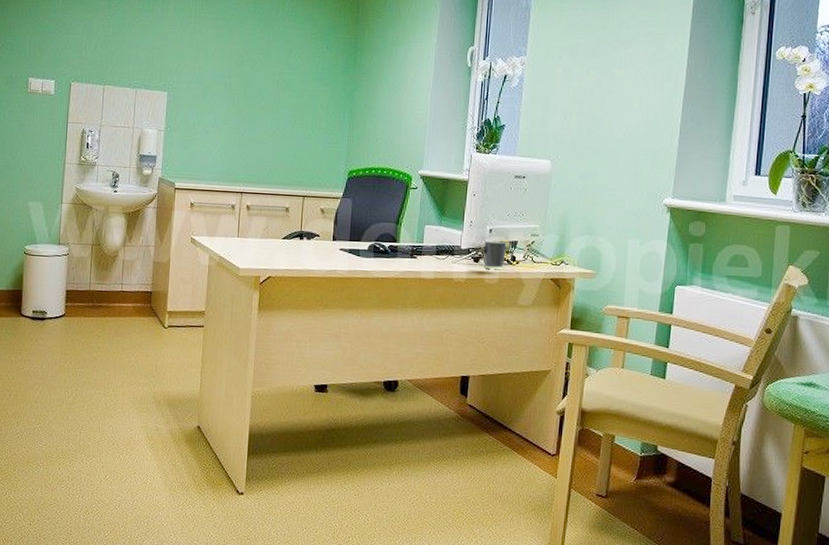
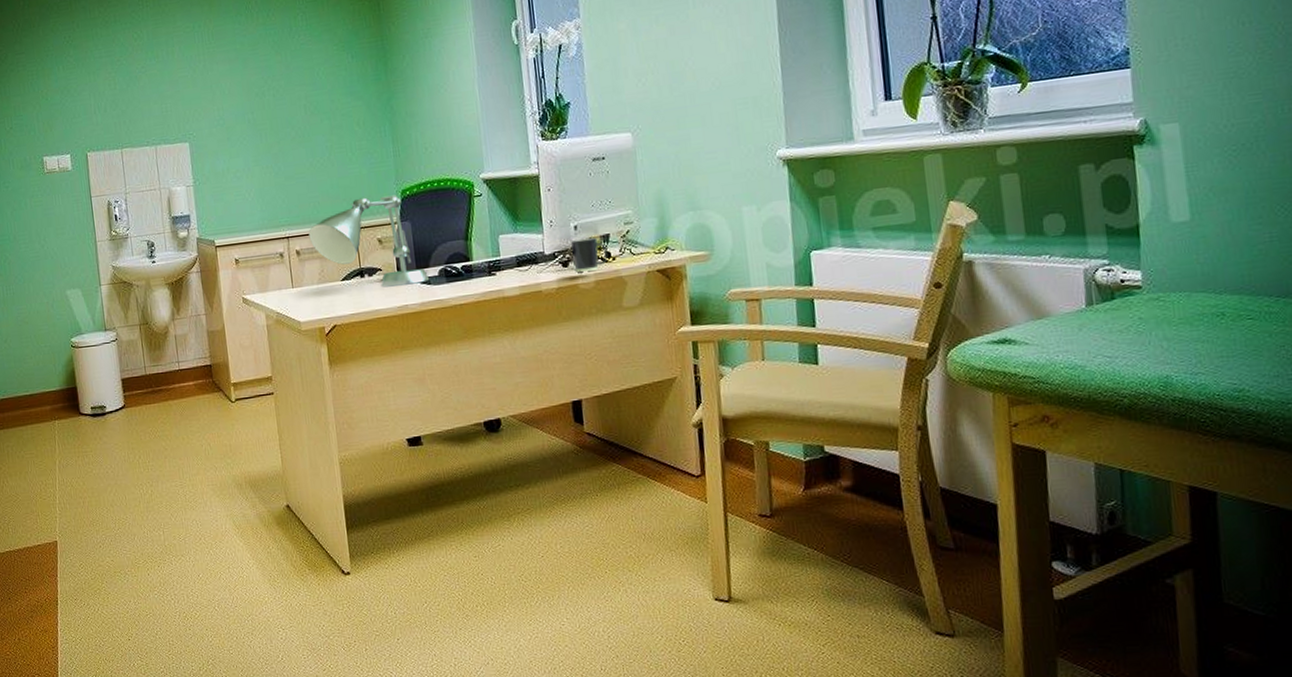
desk lamp: none [260,170,360,254] -> present [308,195,430,288]

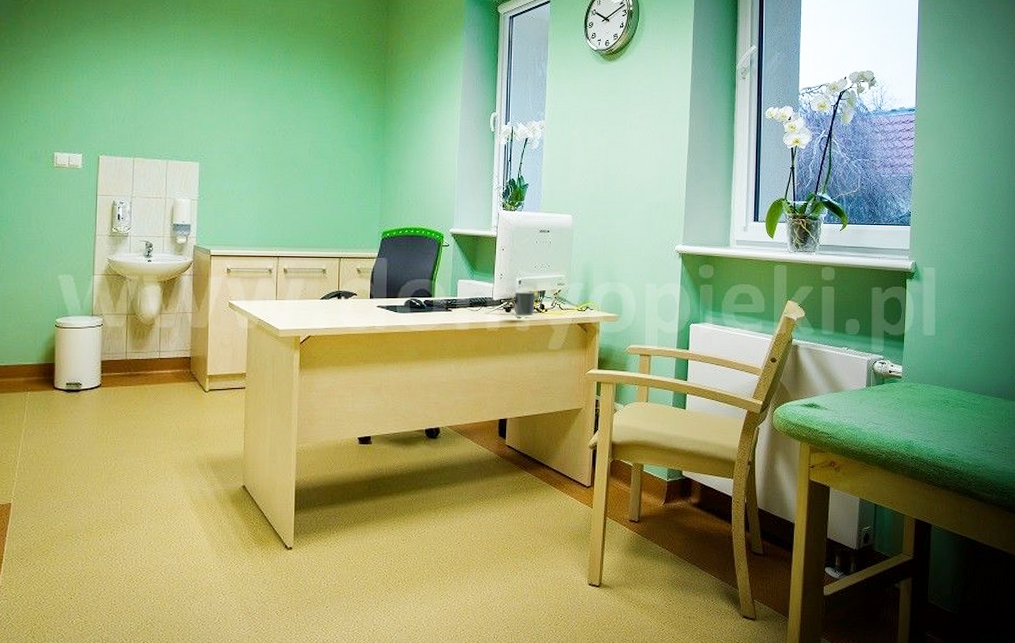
desk lamp: present [308,195,430,288] -> none [297,233,397,311]

